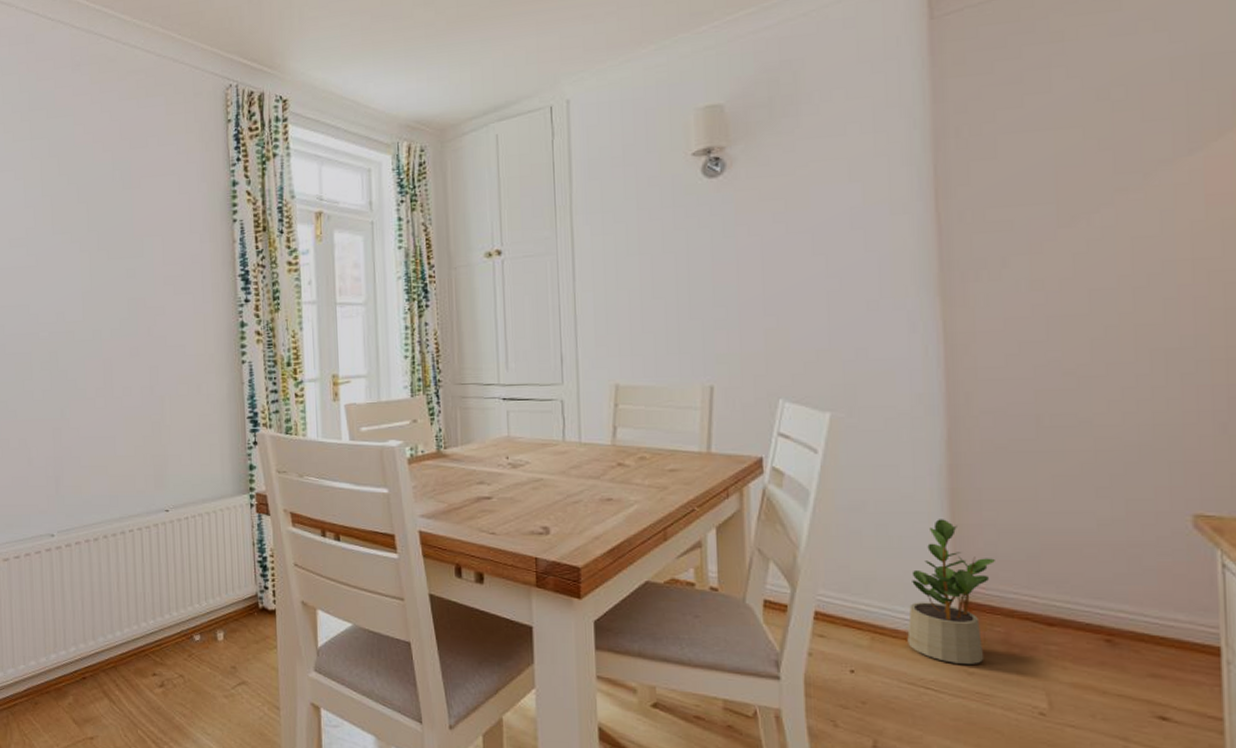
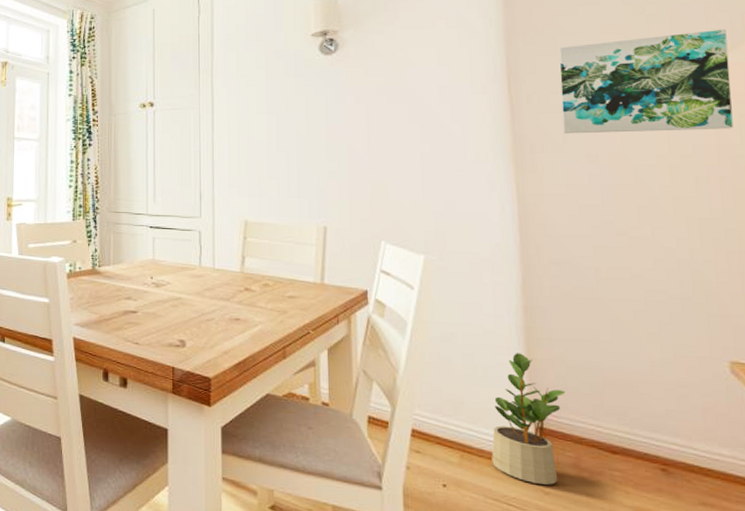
wall art: none [1000,112,1214,257] -> present [560,28,733,134]

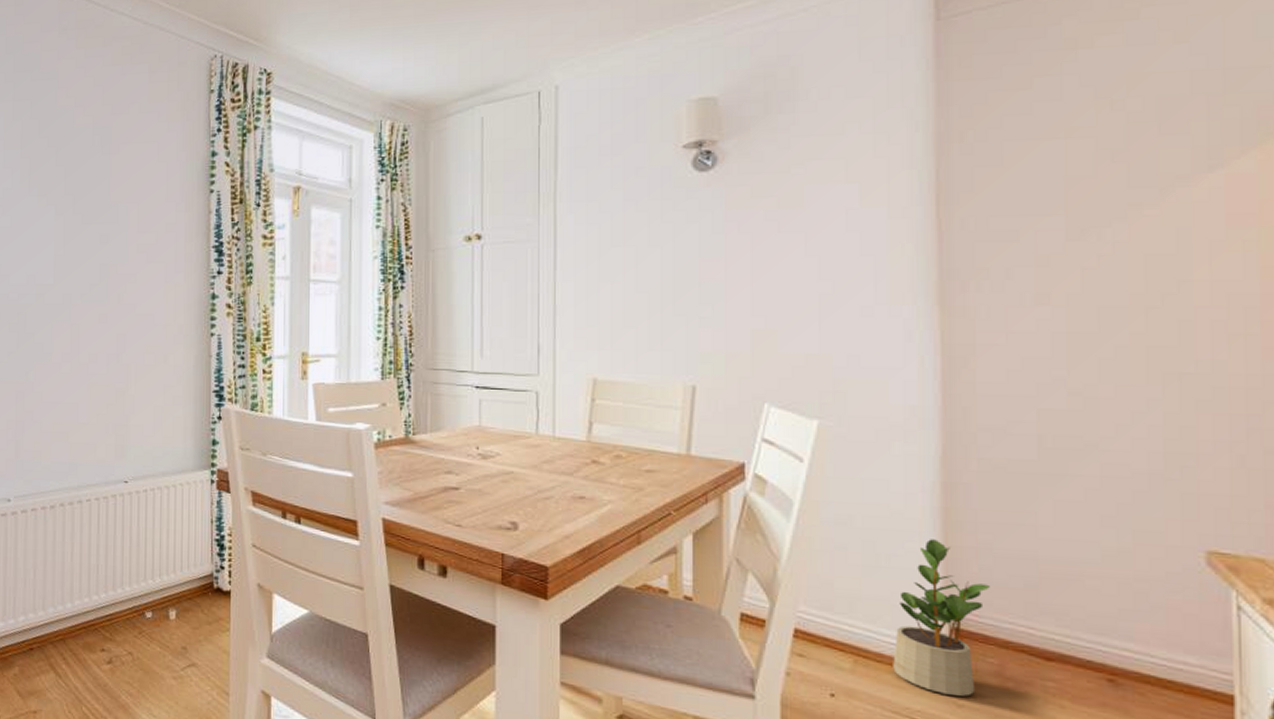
wall art: present [560,28,733,134] -> none [1006,128,1235,268]

